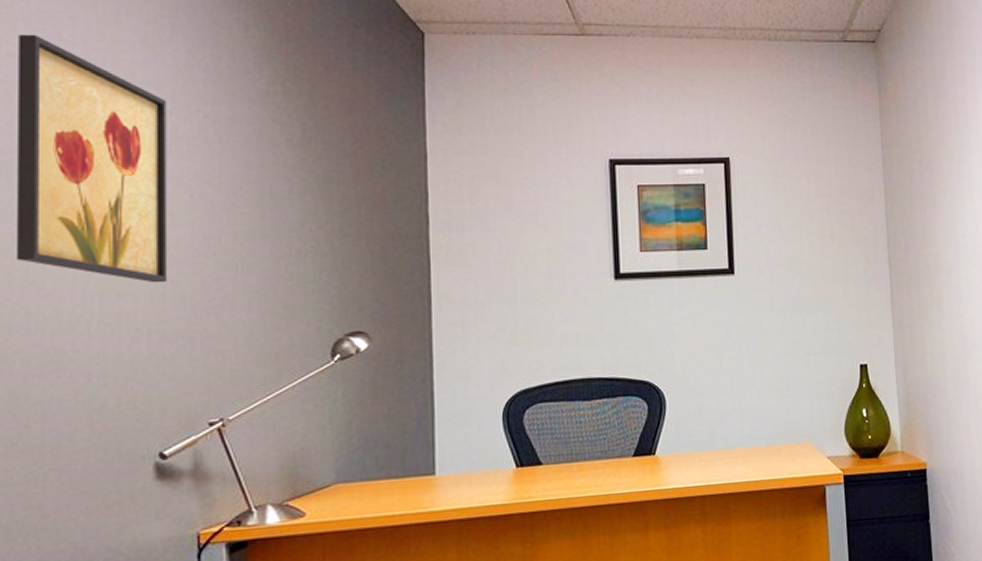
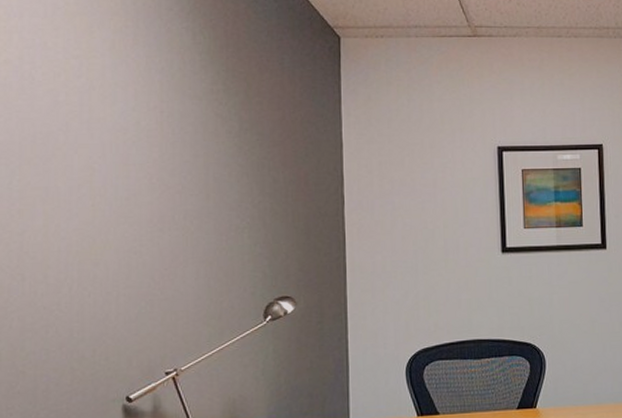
wall art: present [15,34,168,283] -> none [13,44,132,254]

